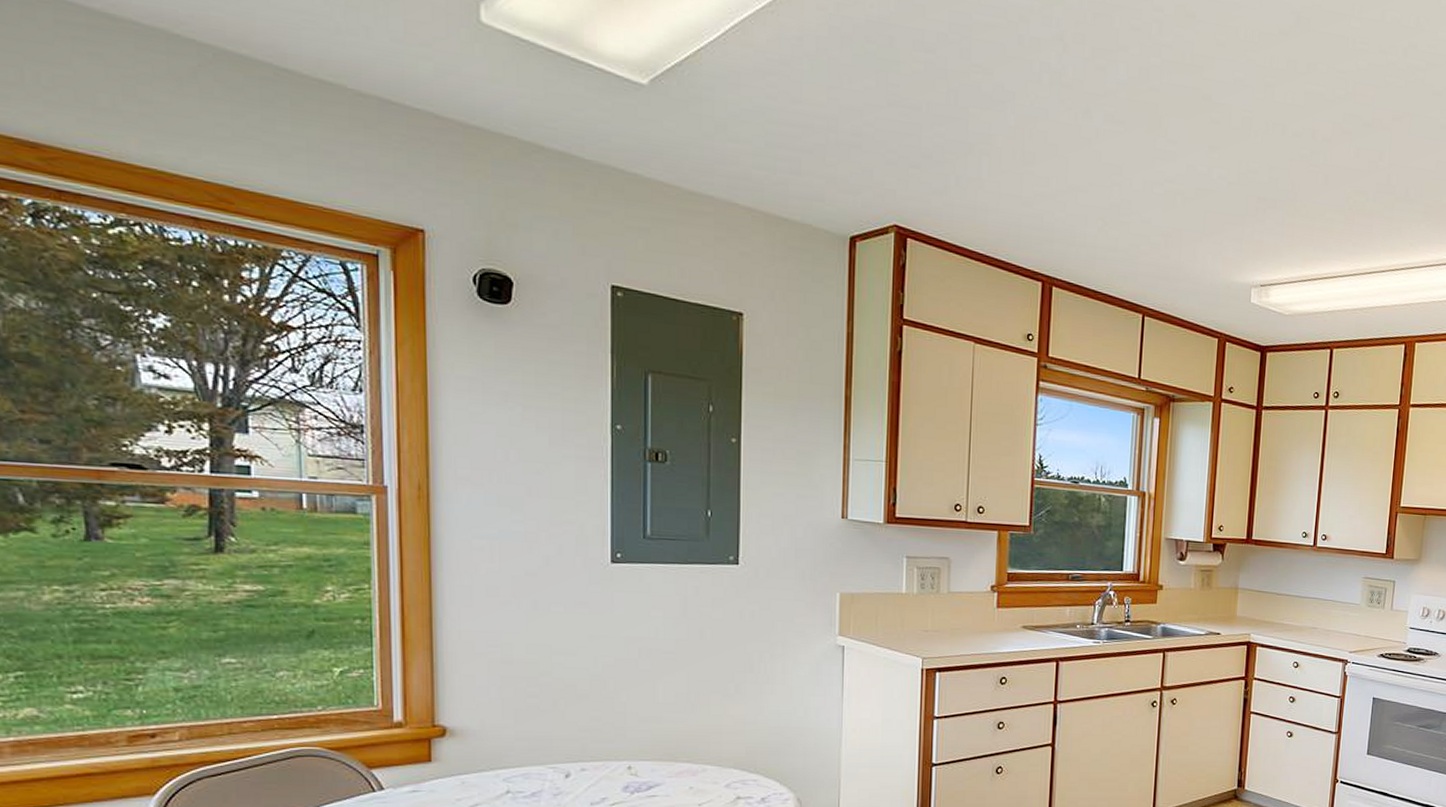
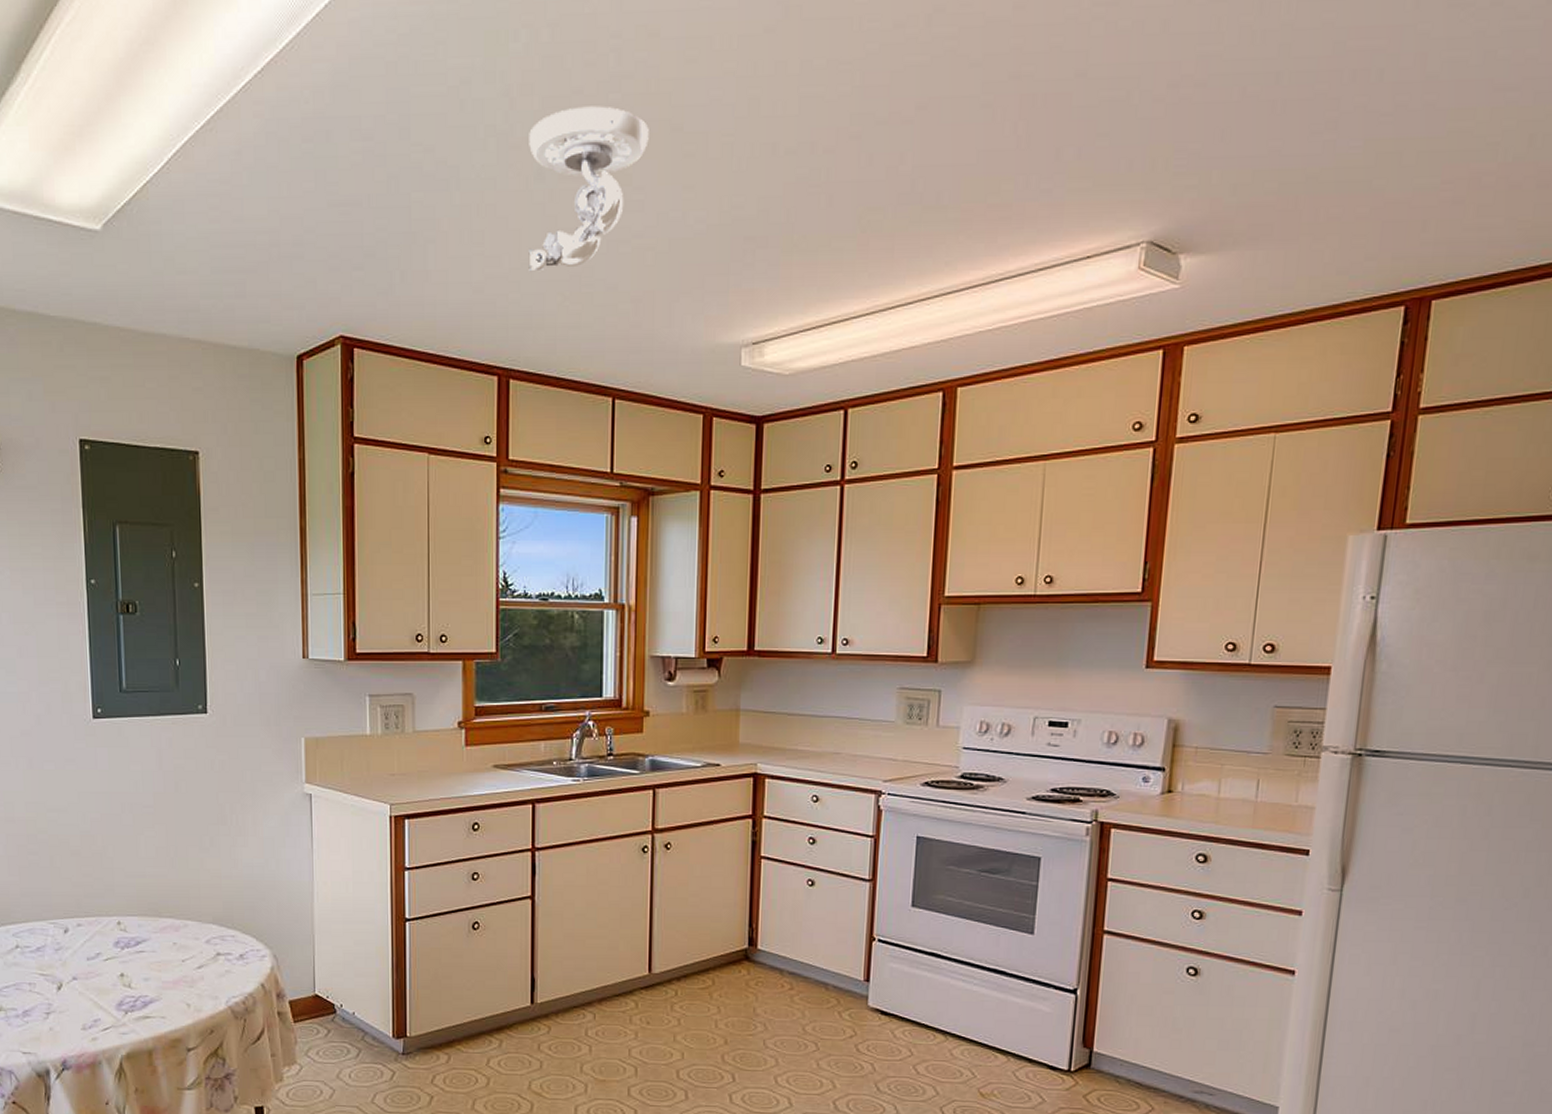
security camera: none [1074,62,1183,198] -> present [528,106,649,272]

